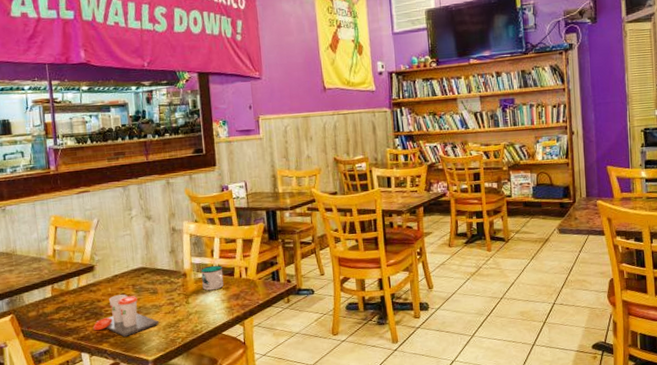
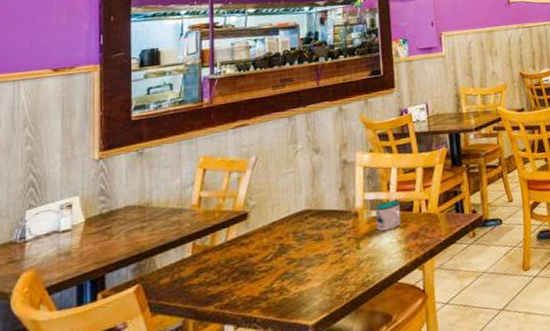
cup: present [93,294,160,337] -> none [241,245,324,299]

